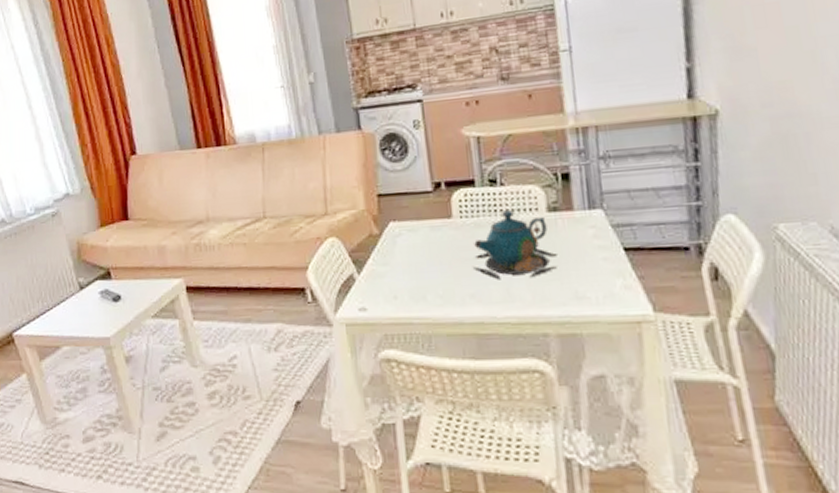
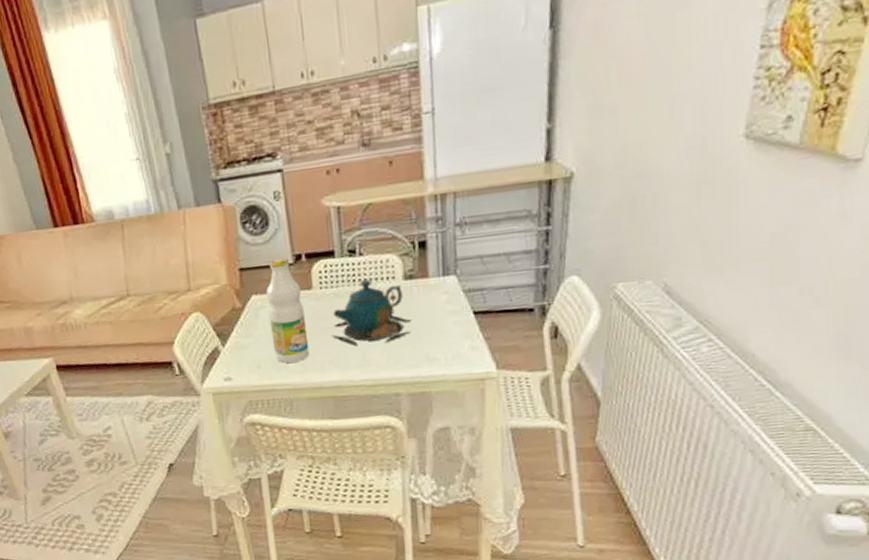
bottle: none [404,184,450,295] -> present [265,257,310,364]

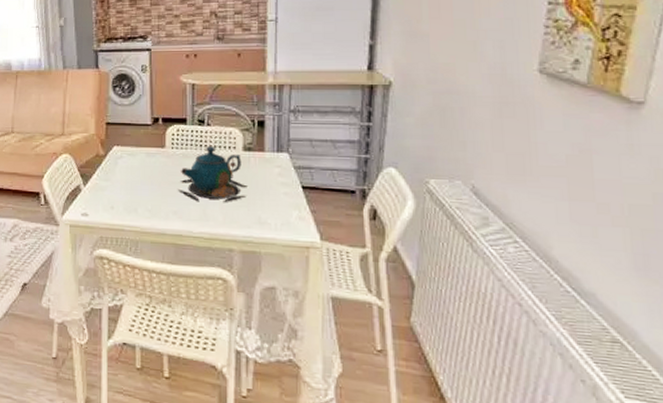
bottle: present [265,257,310,364] -> none [125,118,157,209]

